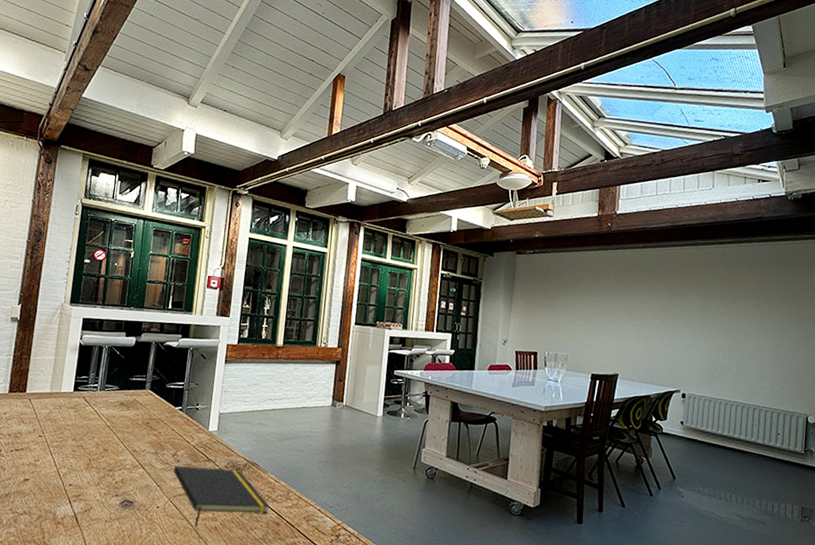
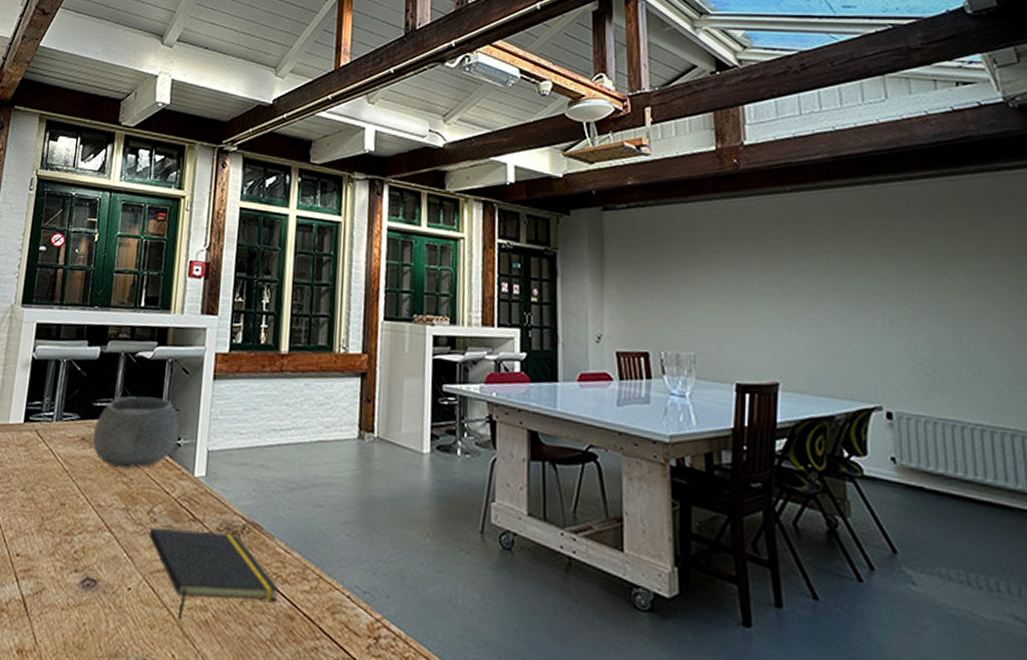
bowl: none [130,373,198,425] -> present [93,396,179,469]

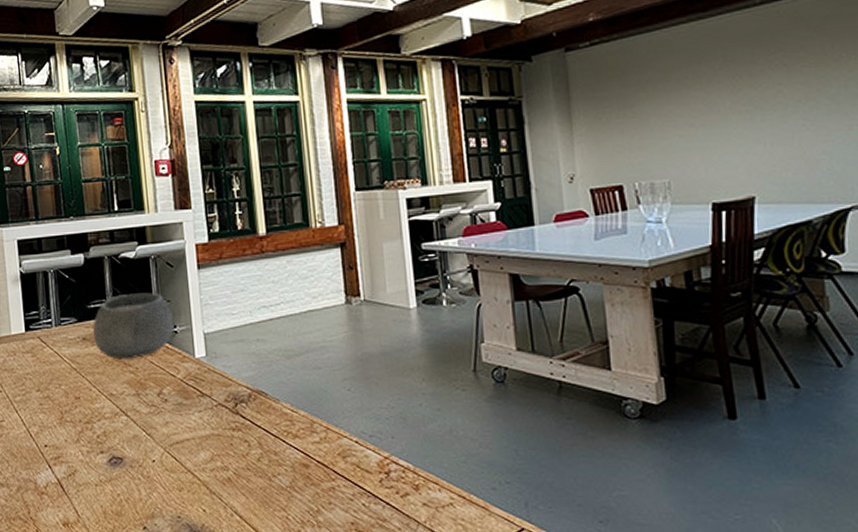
notepad: present [148,526,279,620] -> none [162,403,292,481]

